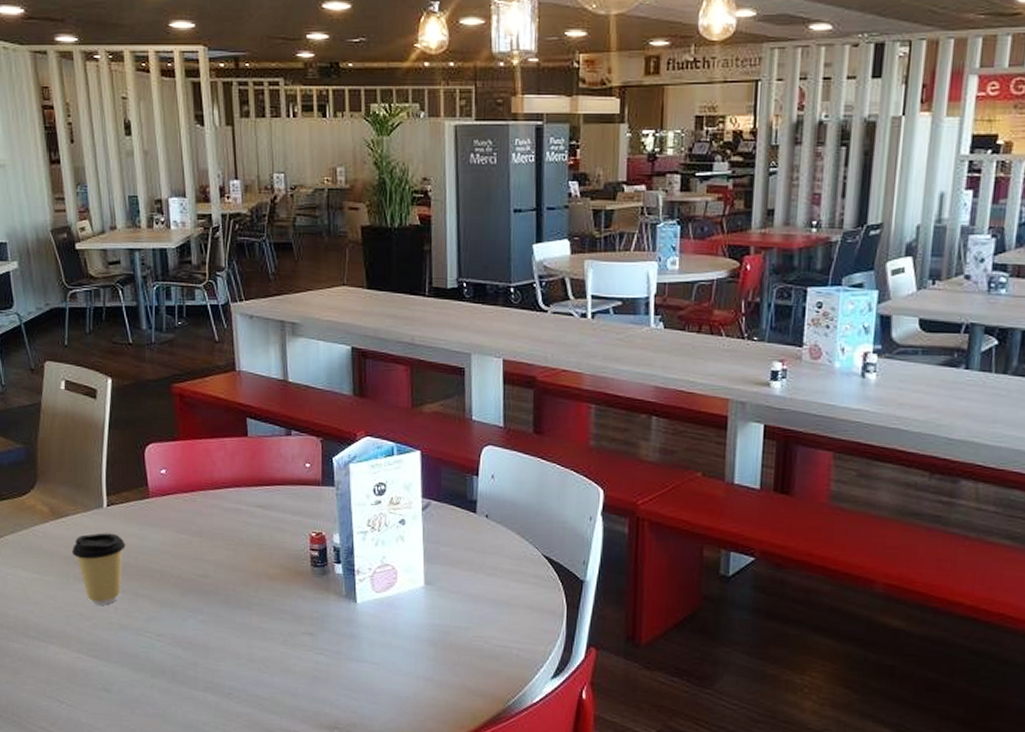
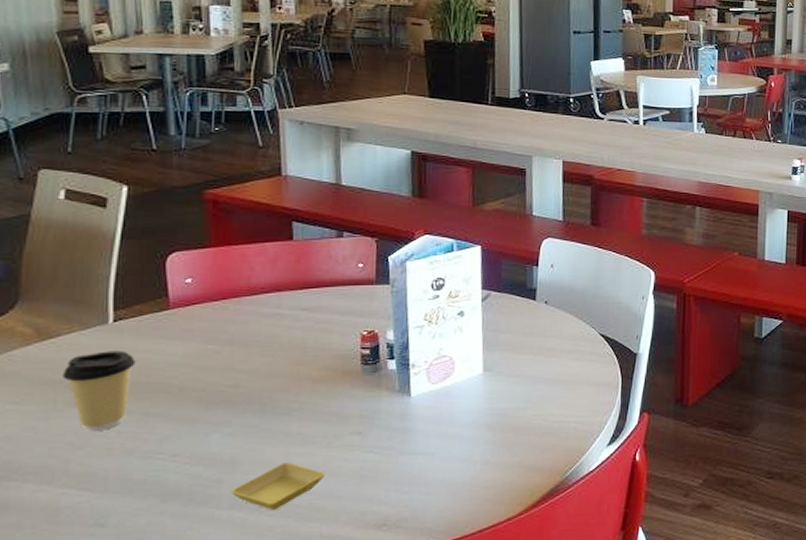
saucer: none [205,654,283,699] -> present [231,462,325,511]

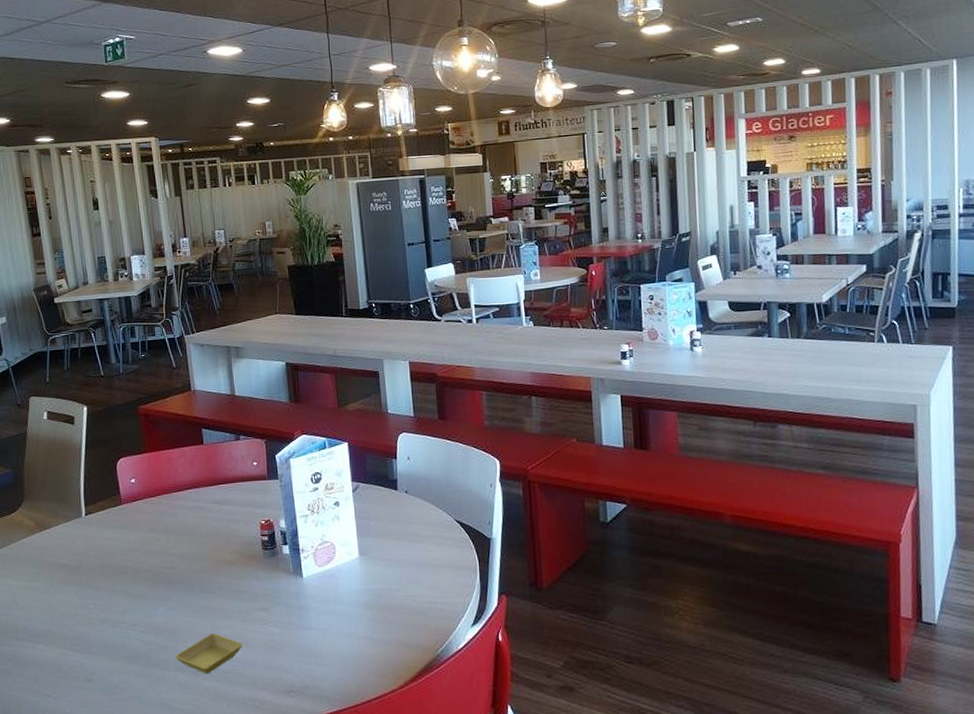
coffee cup: present [62,350,136,431] -> none [55,538,102,604]

